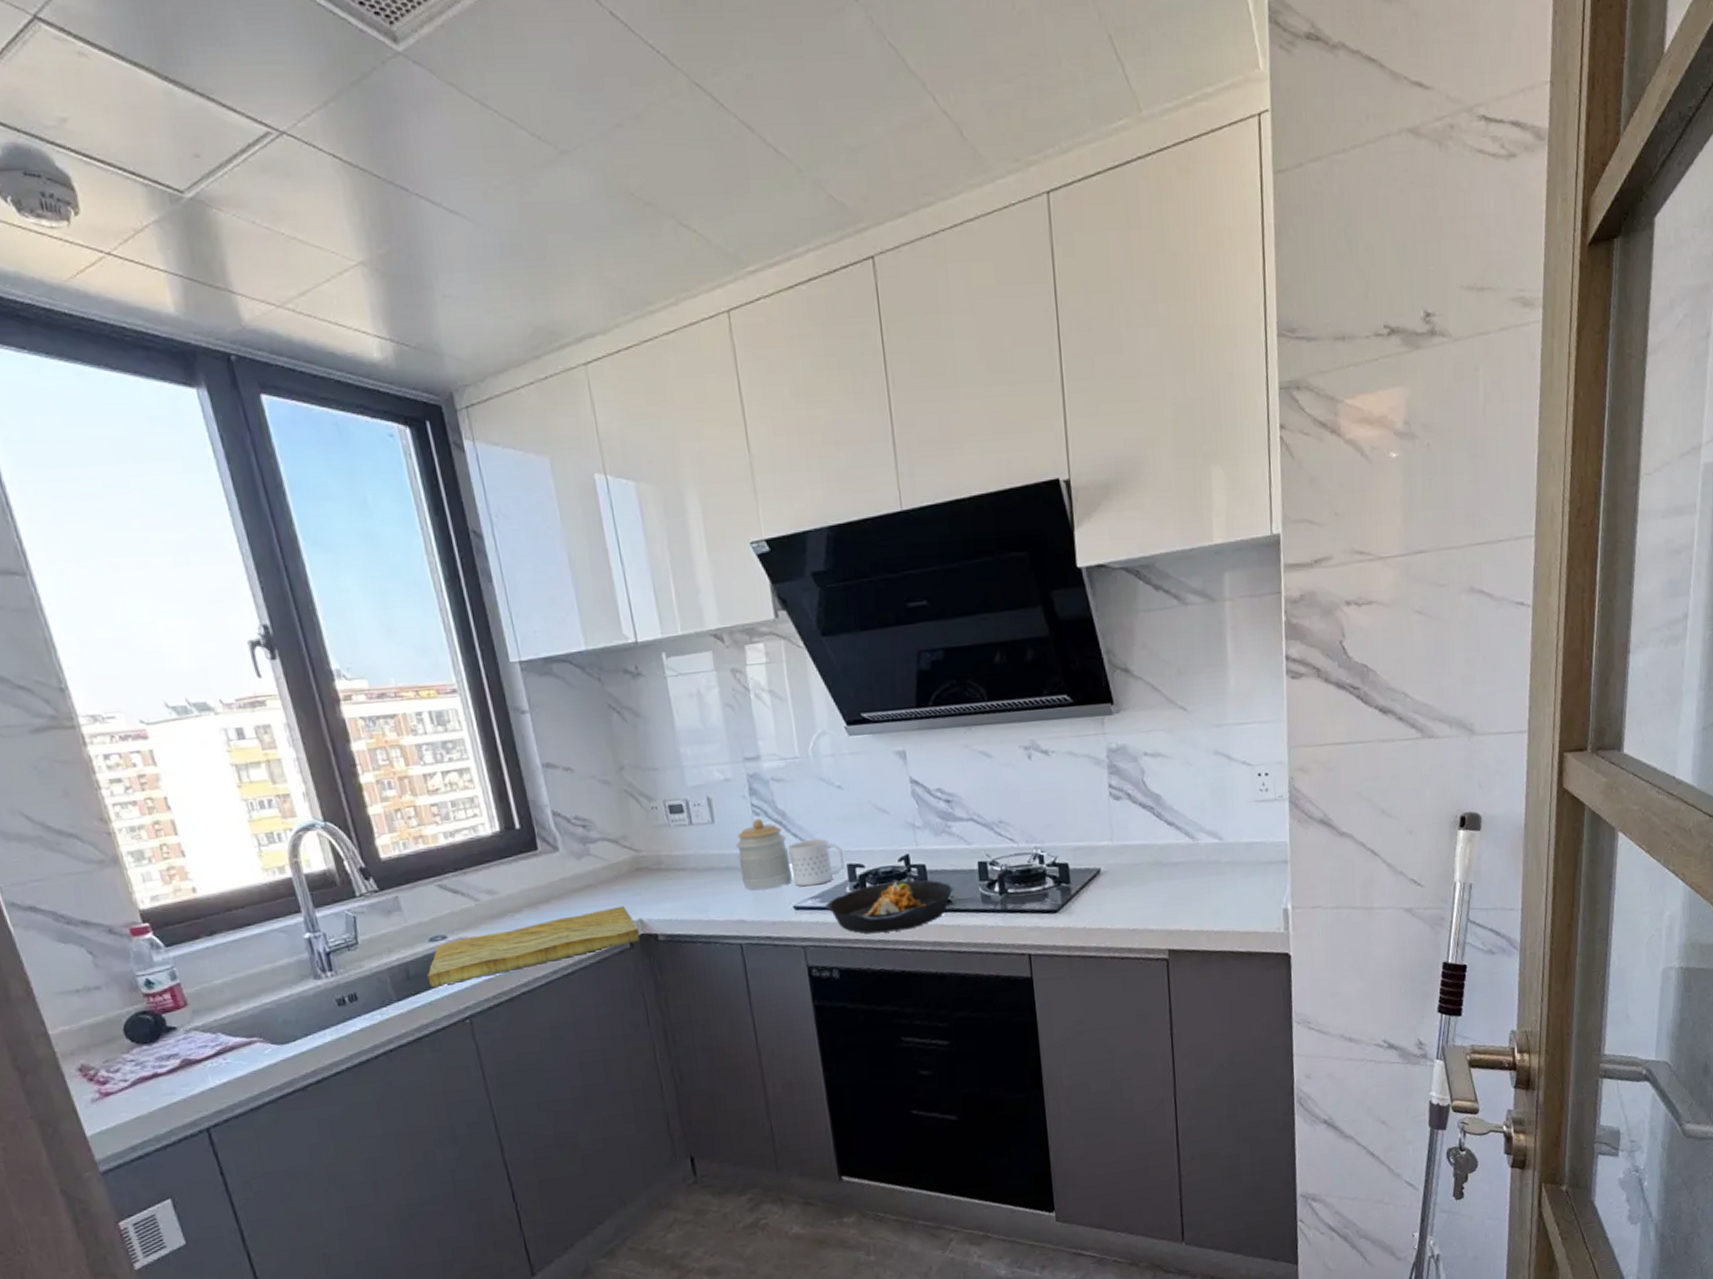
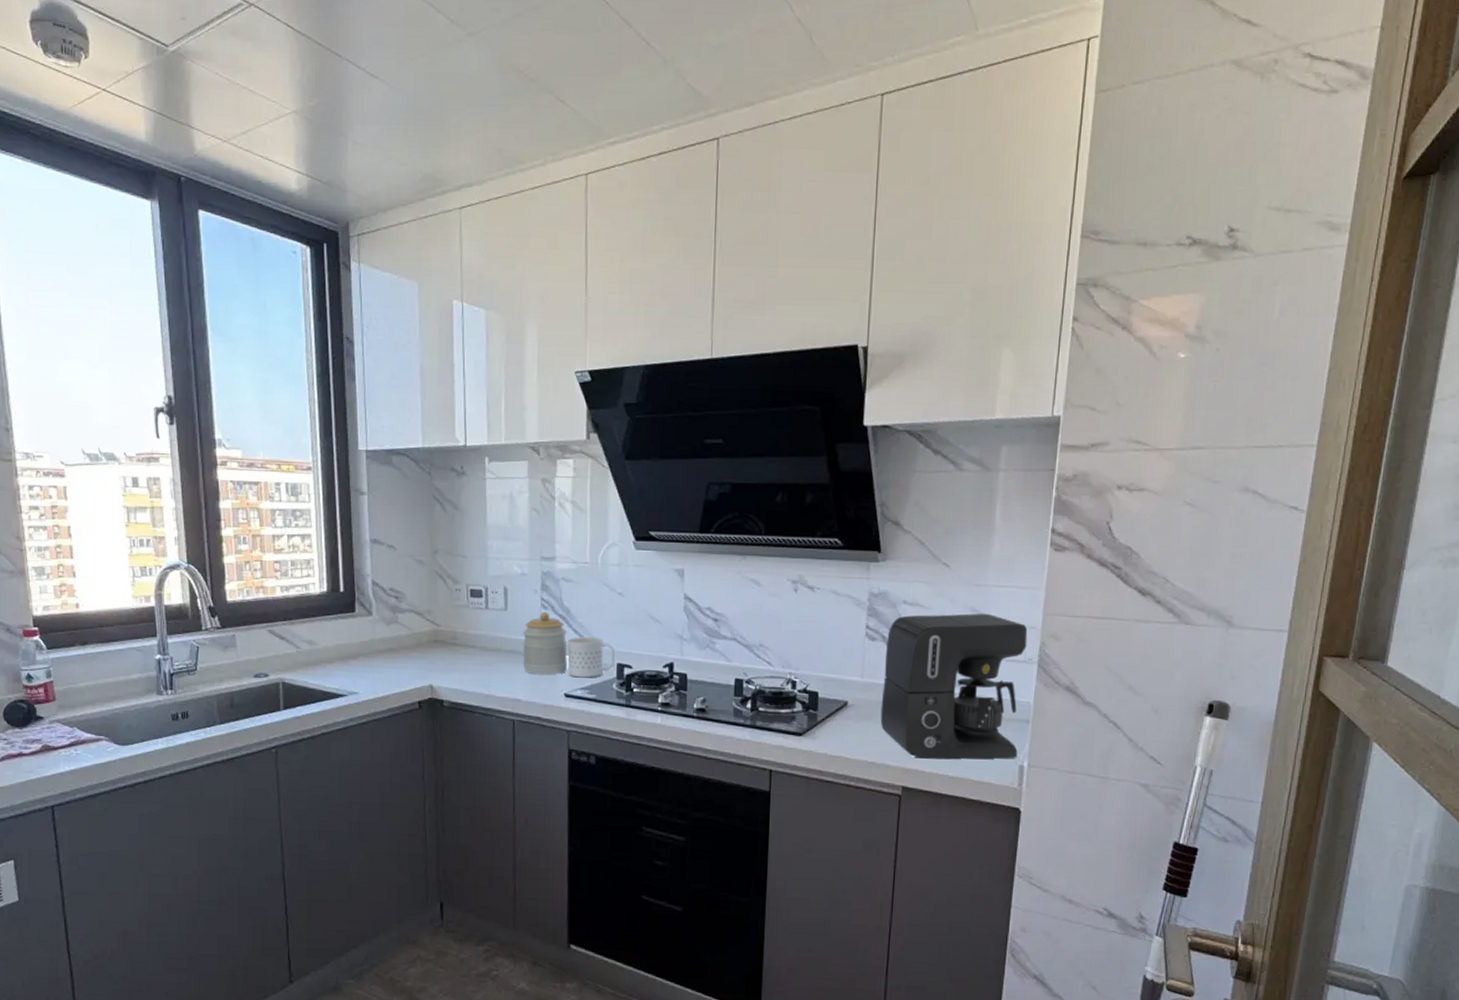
cutting board: present [427,905,641,989] -> none [247,670,429,718]
wok: present [825,879,954,934] -> none [593,683,710,730]
coffee maker: none [1132,754,1280,918] -> present [880,613,1028,759]

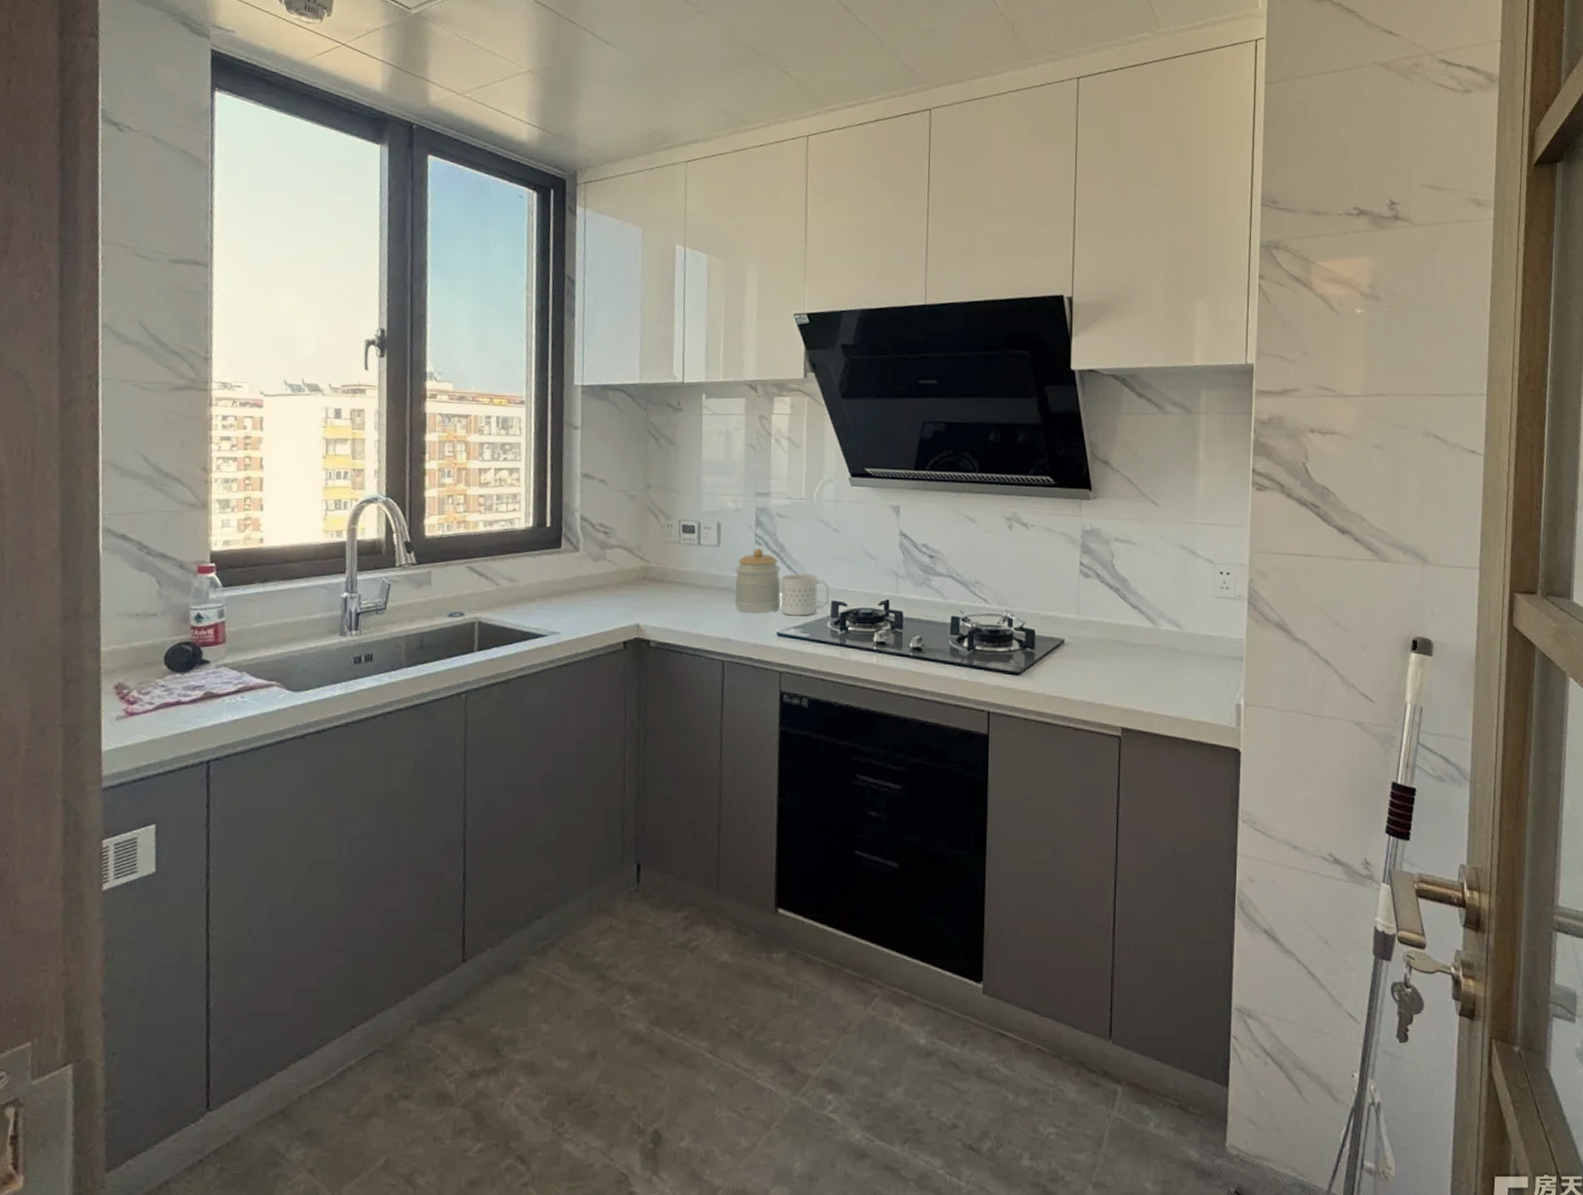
coffee maker: present [880,613,1028,759] -> none [1097,550,1236,698]

